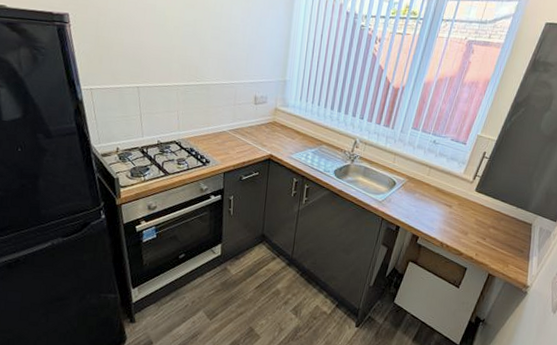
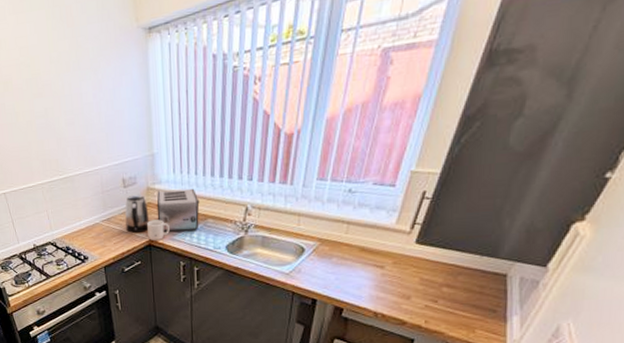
kettle: none [250,112,273,147] -> present [125,194,150,234]
mug: none [269,137,289,156] -> present [147,219,170,240]
toaster: none [279,113,318,154] -> present [156,188,200,233]

